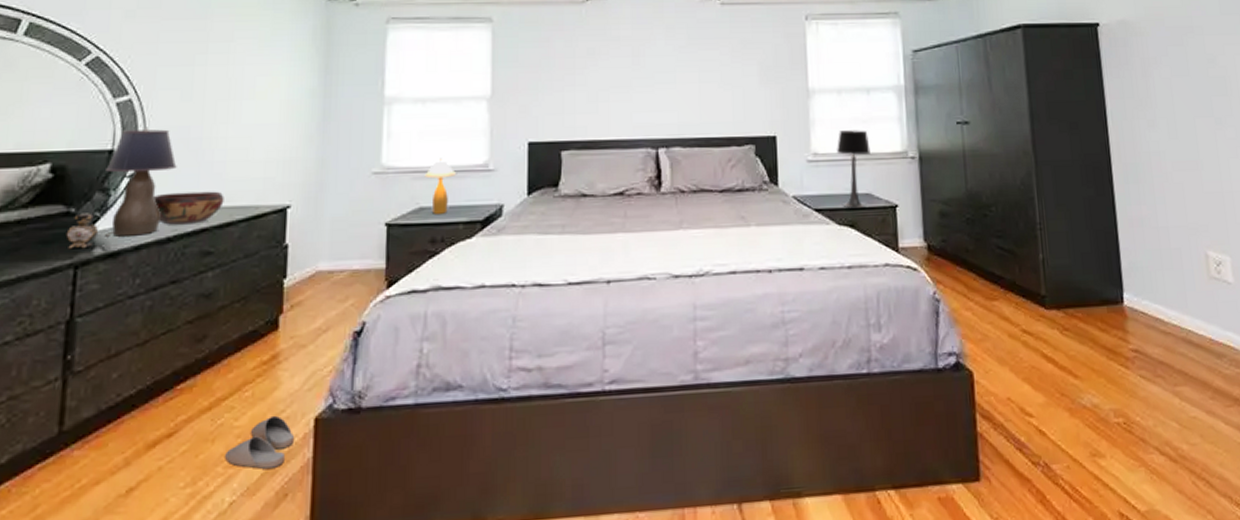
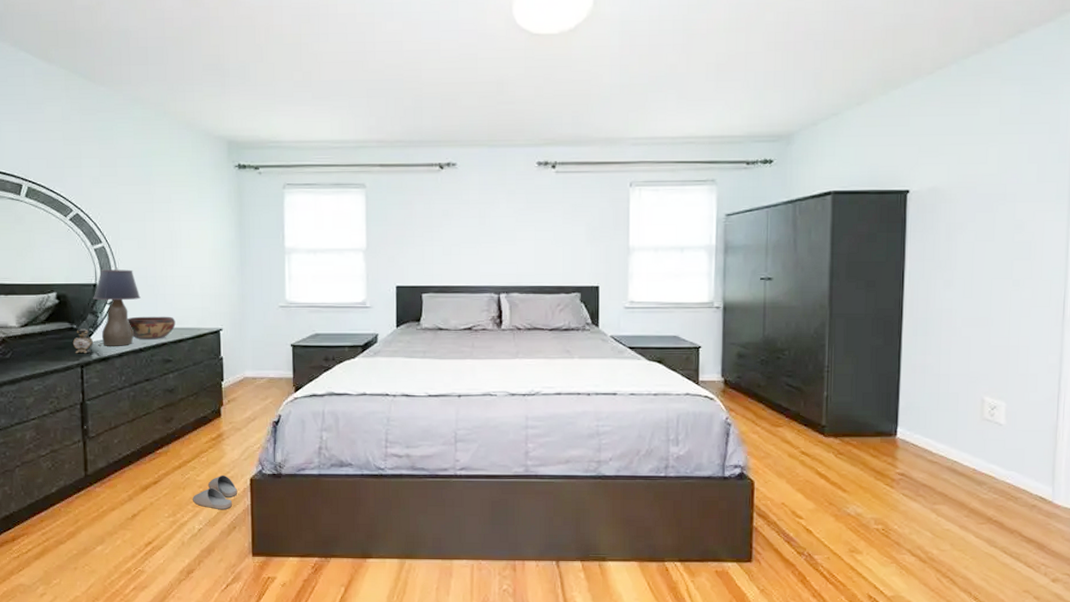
table lamp: present [424,158,457,214] -> none [318,296,342,339]
table lamp: present [837,130,871,208] -> none [651,283,680,347]

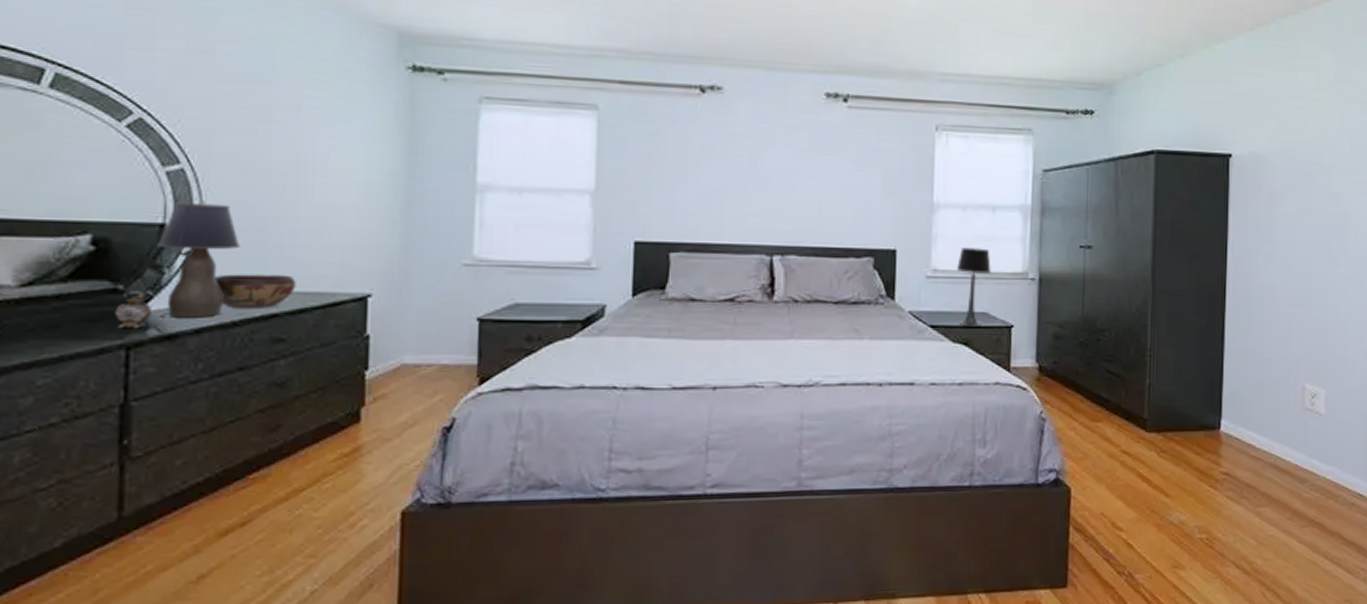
slippers: present [193,475,238,510] -> none [305,507,380,561]
table lamp: none [651,283,680,347] -> present [957,248,991,326]

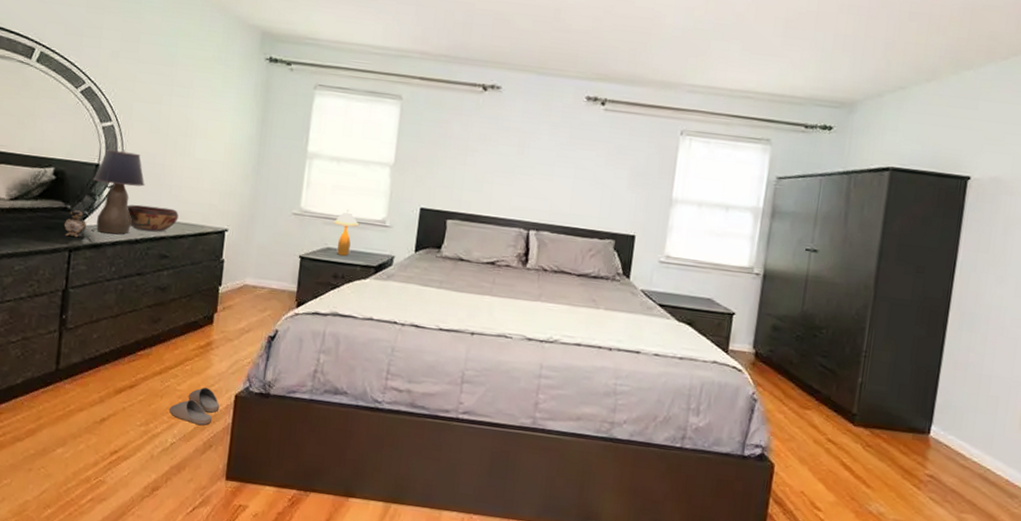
slippers: none [305,507,380,561] -> present [169,387,220,425]
table lamp: none [520,252,557,311] -> present [333,209,360,256]
table lamp: present [957,248,991,326] -> none [684,240,720,310]

